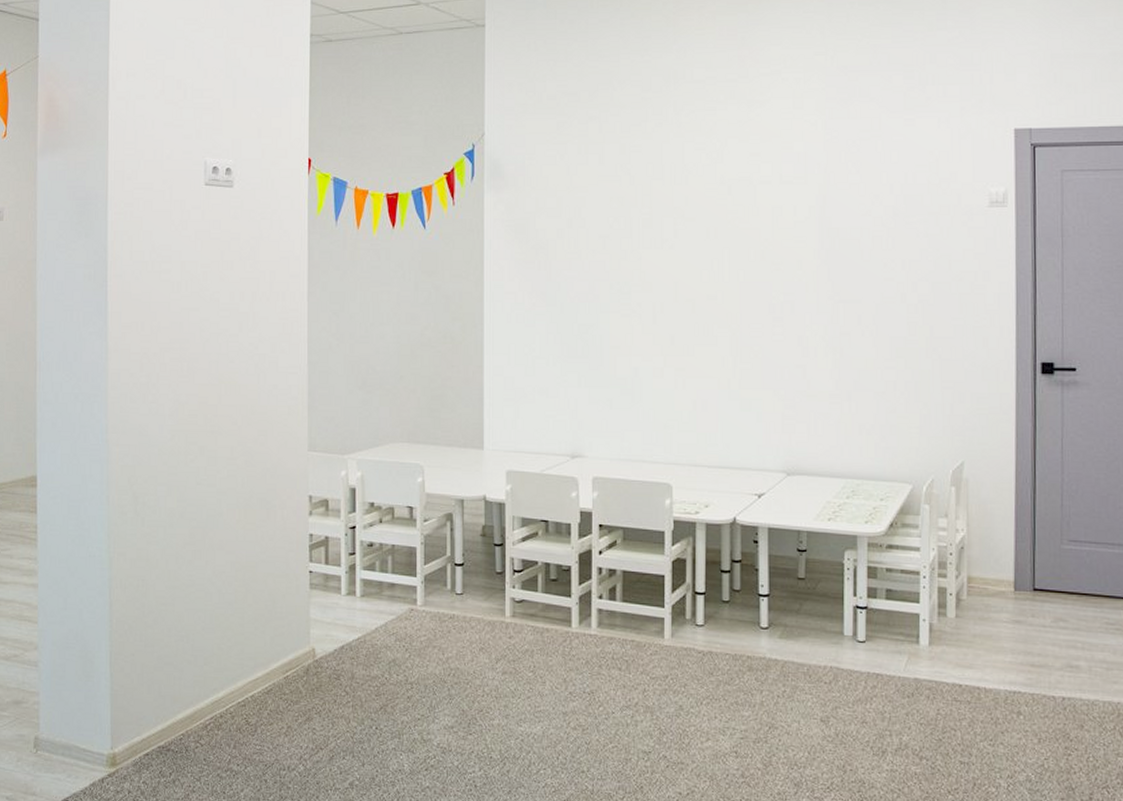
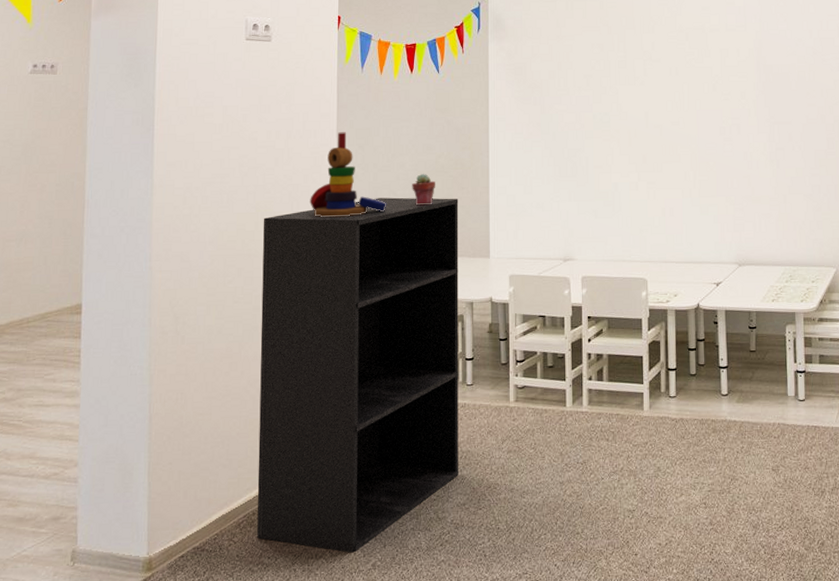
bookshelf: none [225,373,448,769] -> present [257,197,459,553]
stacking toy: none [278,295,365,393] -> present [310,132,387,217]
potted succulent: none [394,348,421,385] -> present [412,174,435,206]

